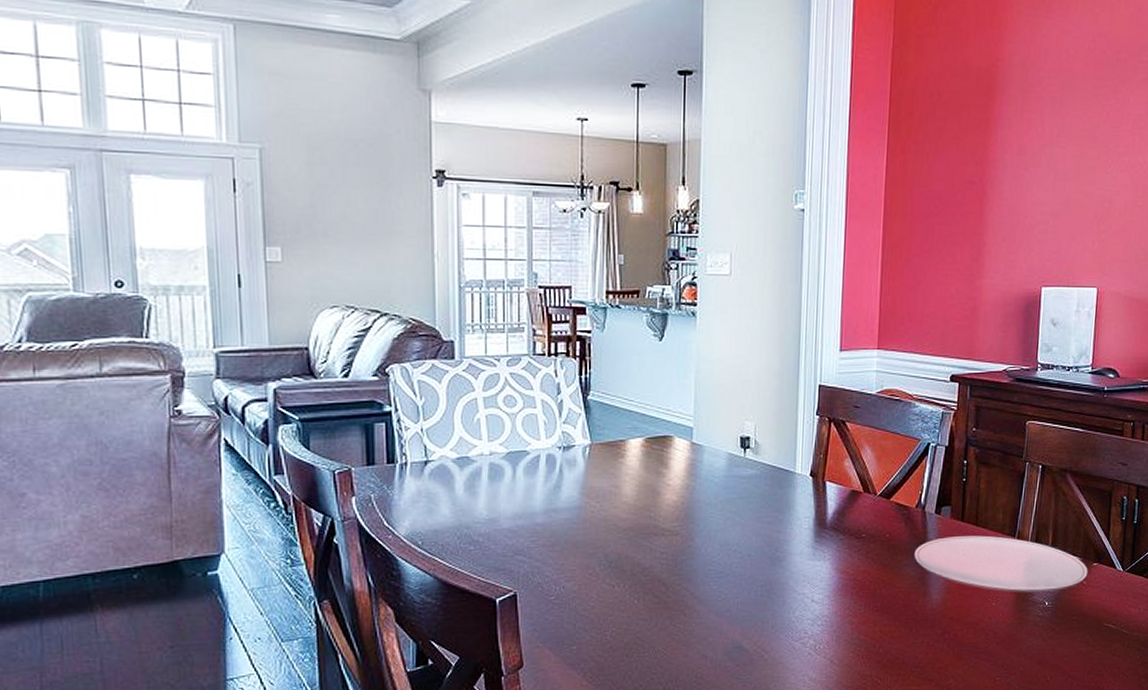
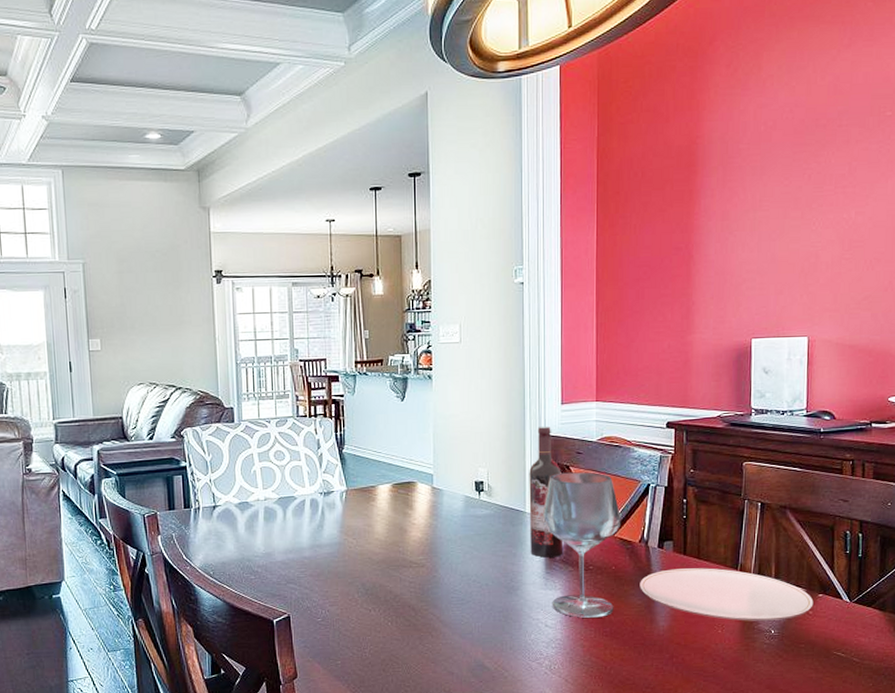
wine bottle: none [799,375,837,524] -> present [529,425,564,558]
wine glass: none [813,428,899,592] -> present [542,472,622,619]

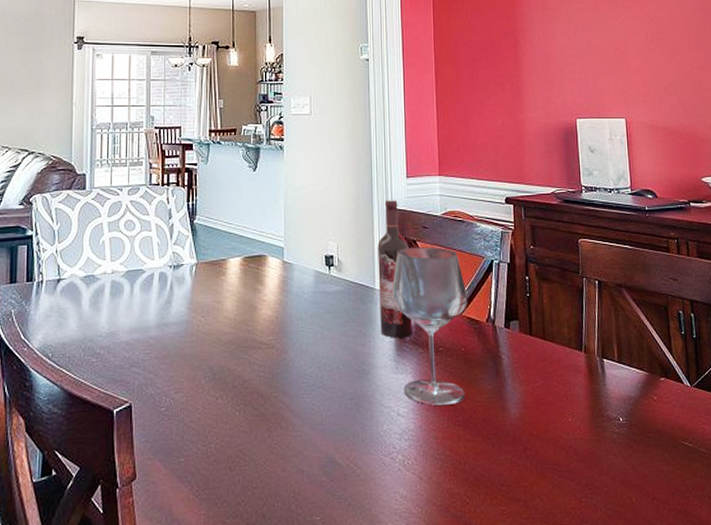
plate: present [640,568,814,621] -> none [489,349,657,408]

